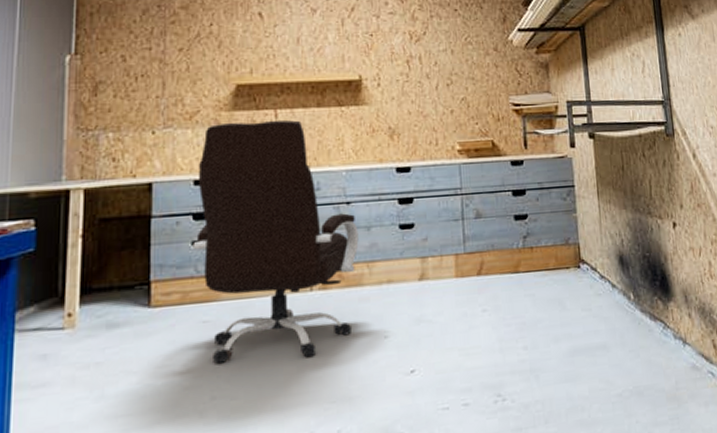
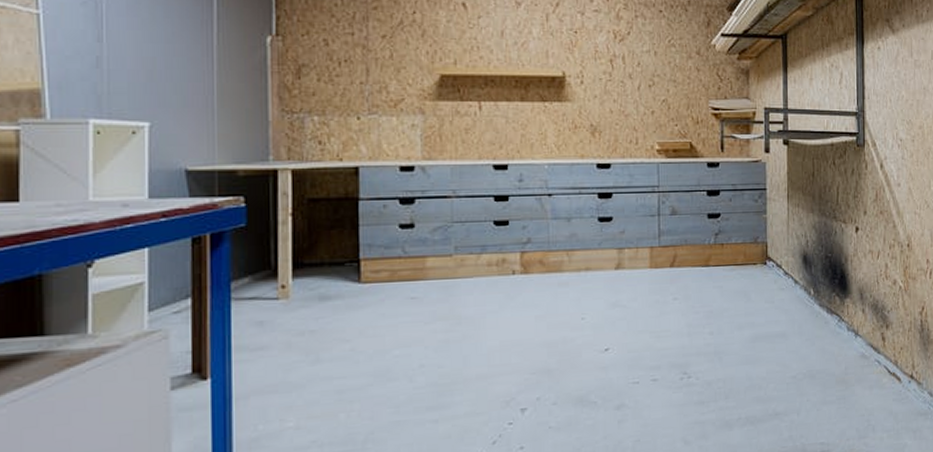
office chair: present [193,119,359,364] -> none [400,112,559,336]

